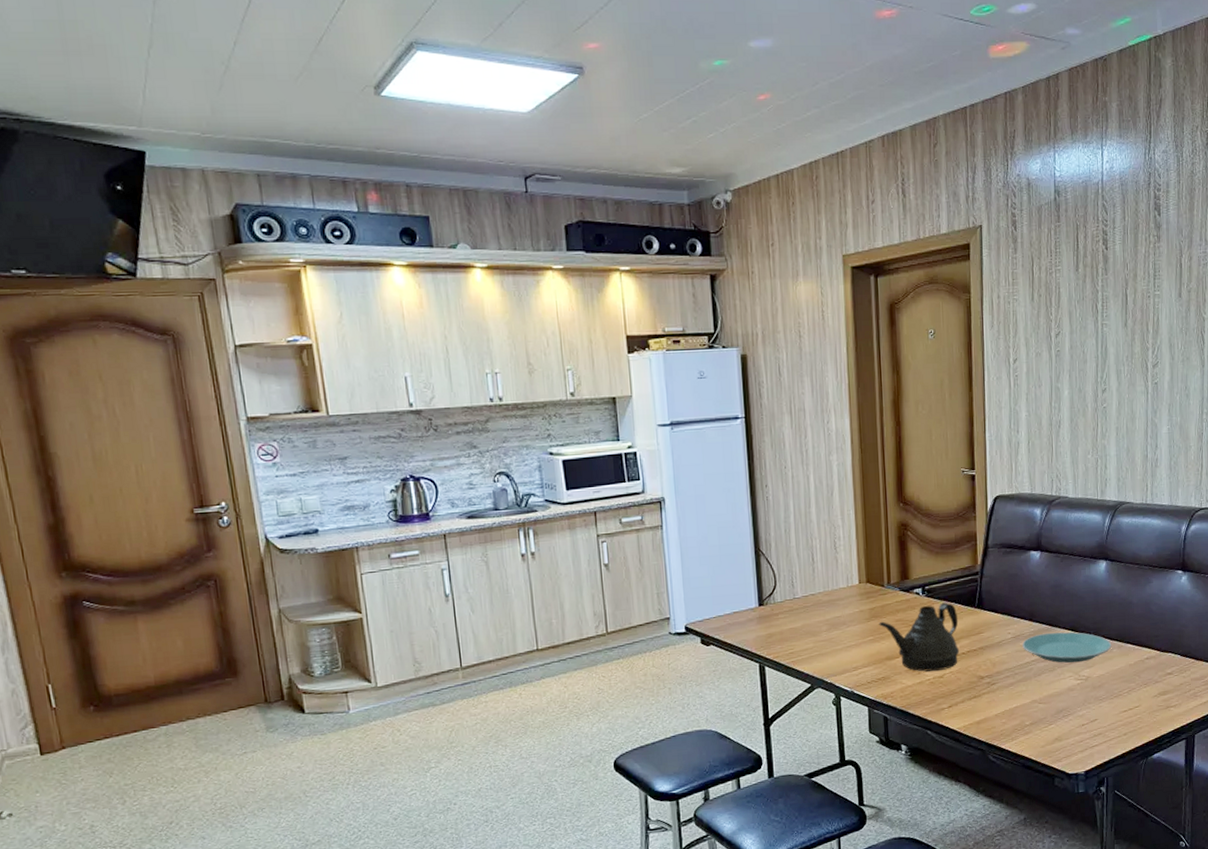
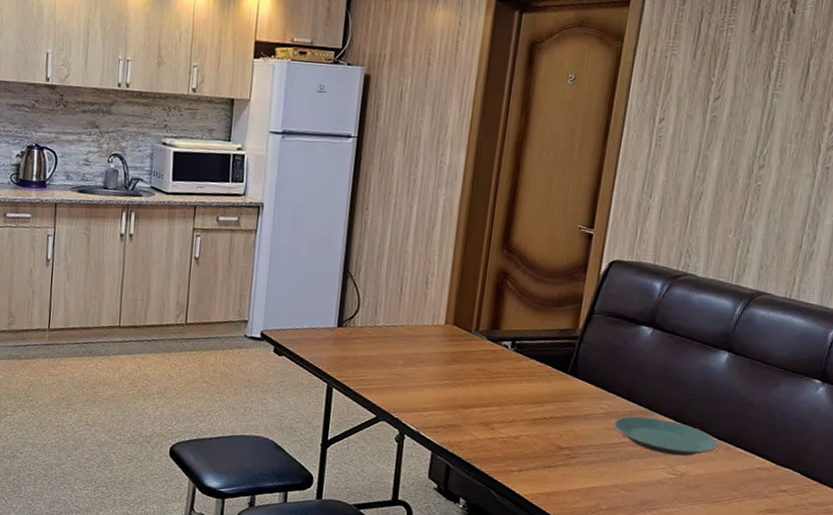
teapot: present [879,602,960,672] -> none [458,361,546,431]

